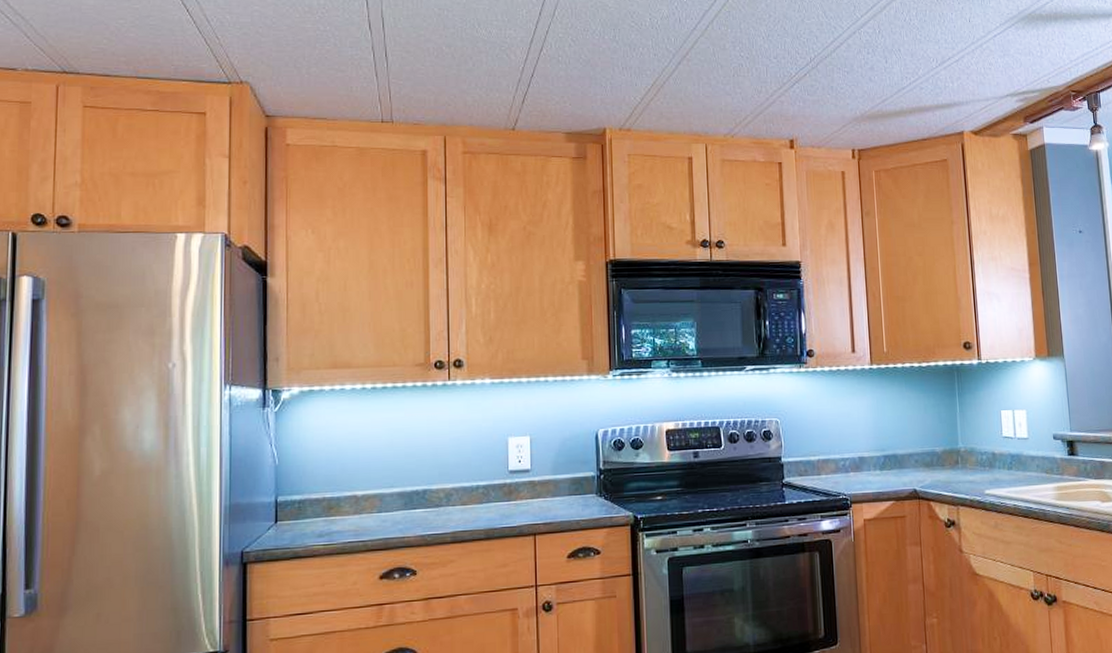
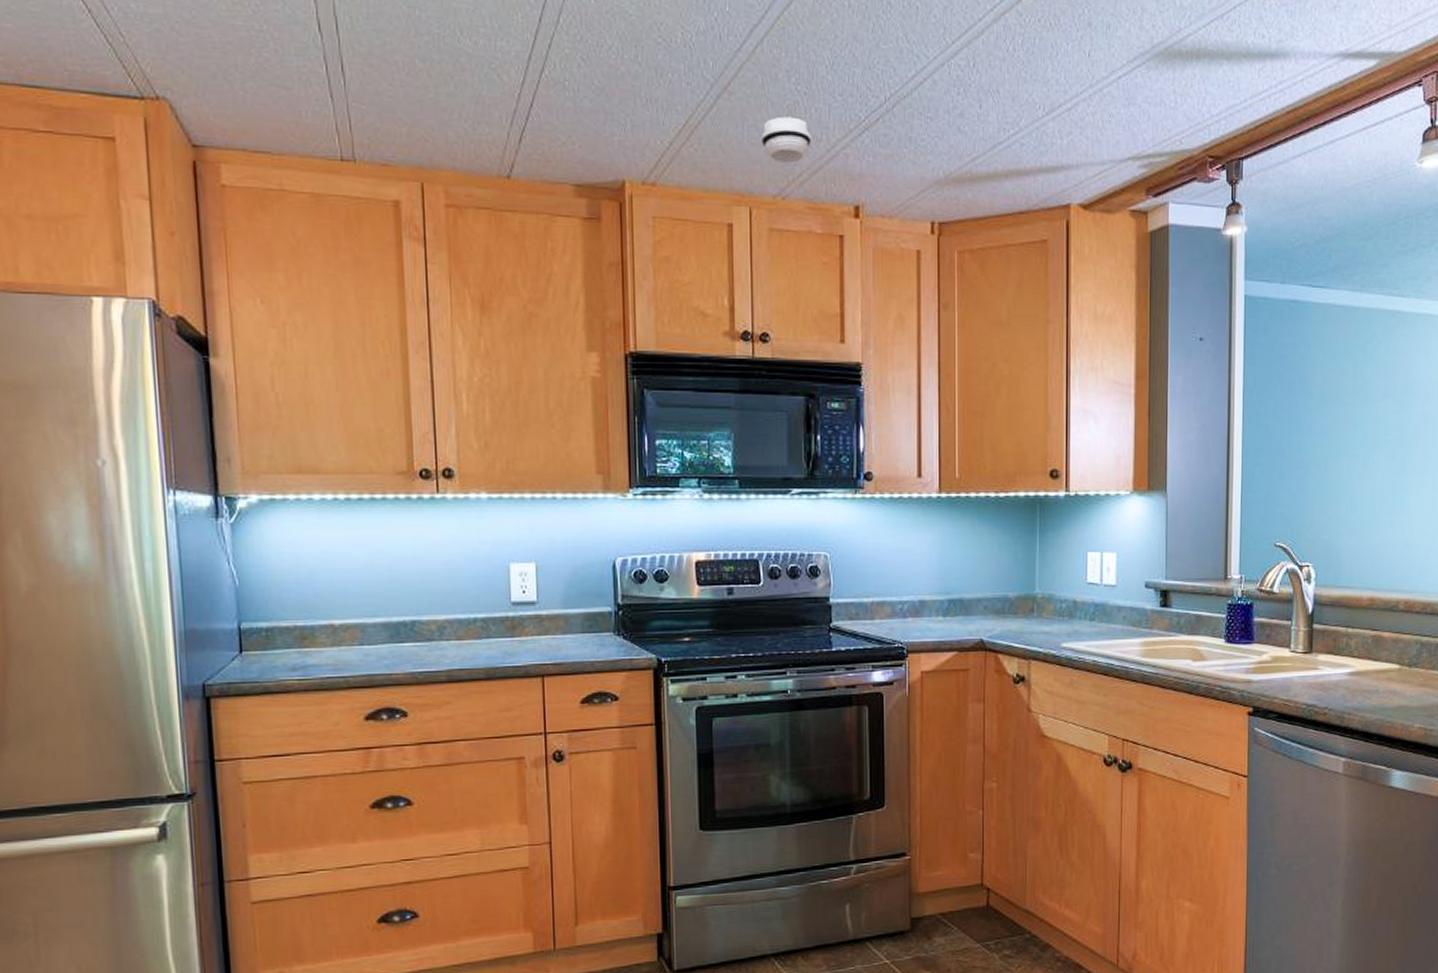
smoke detector: none [713,75,754,110] -> present [760,116,812,164]

